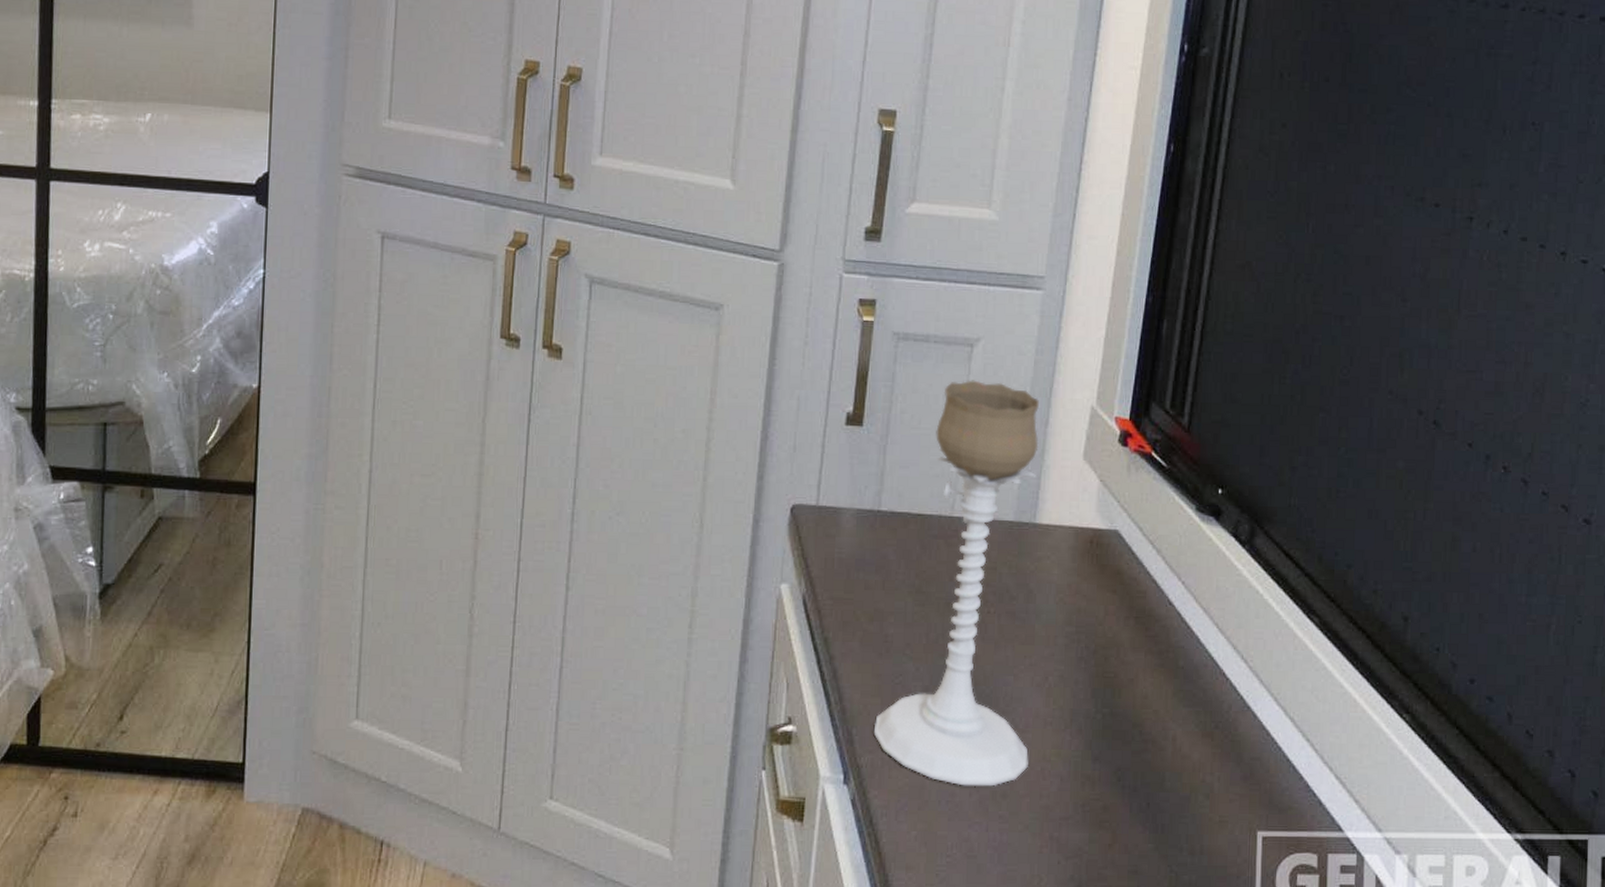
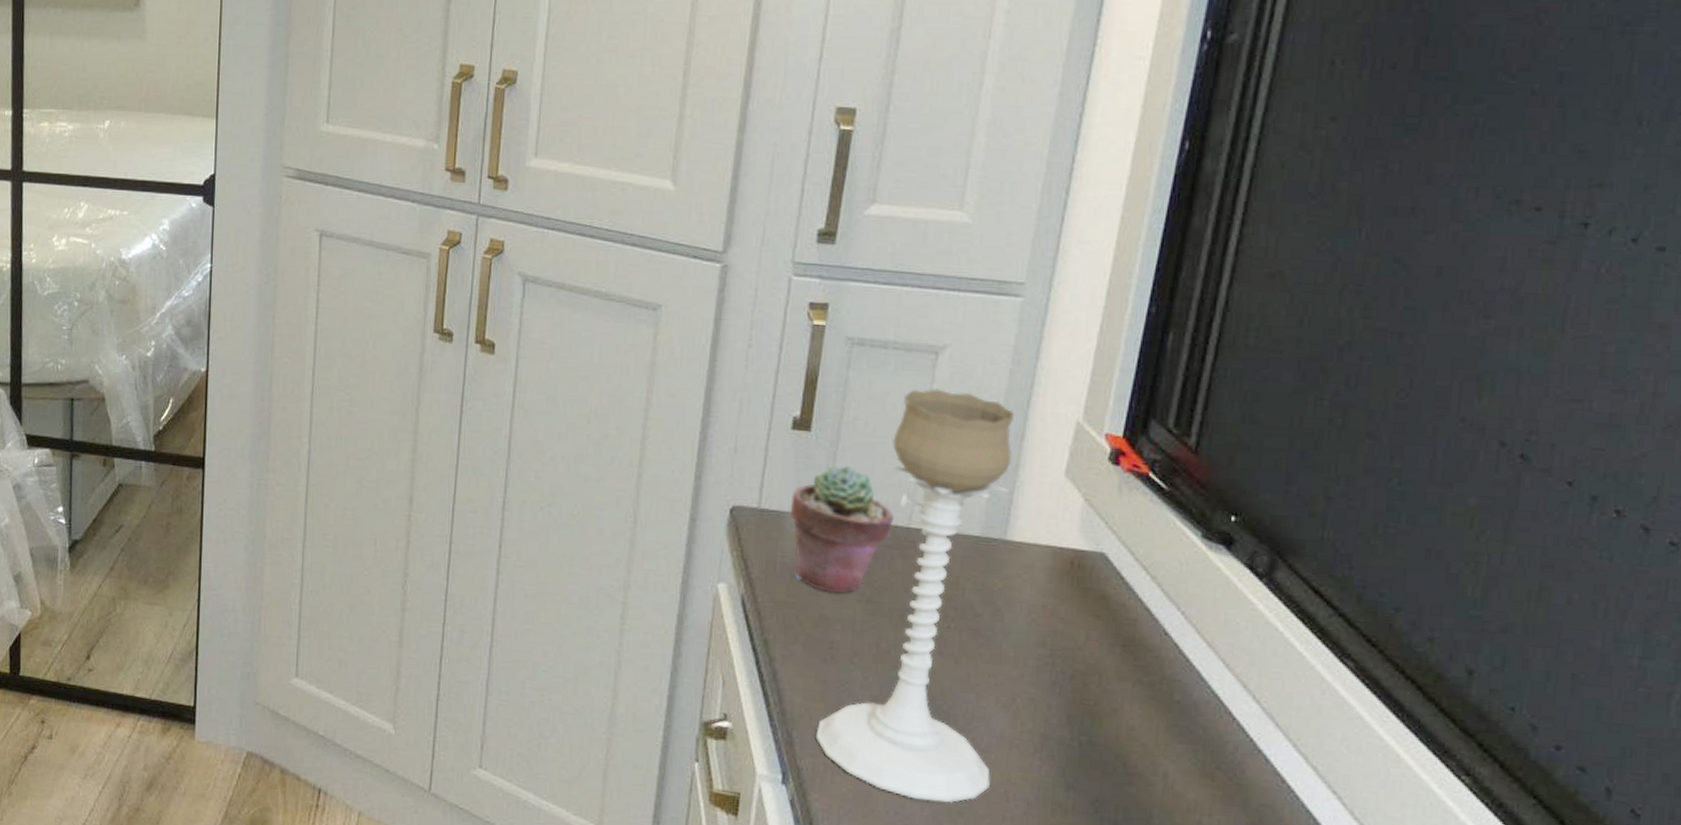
potted succulent: none [845,458,938,587] -> present [790,465,894,594]

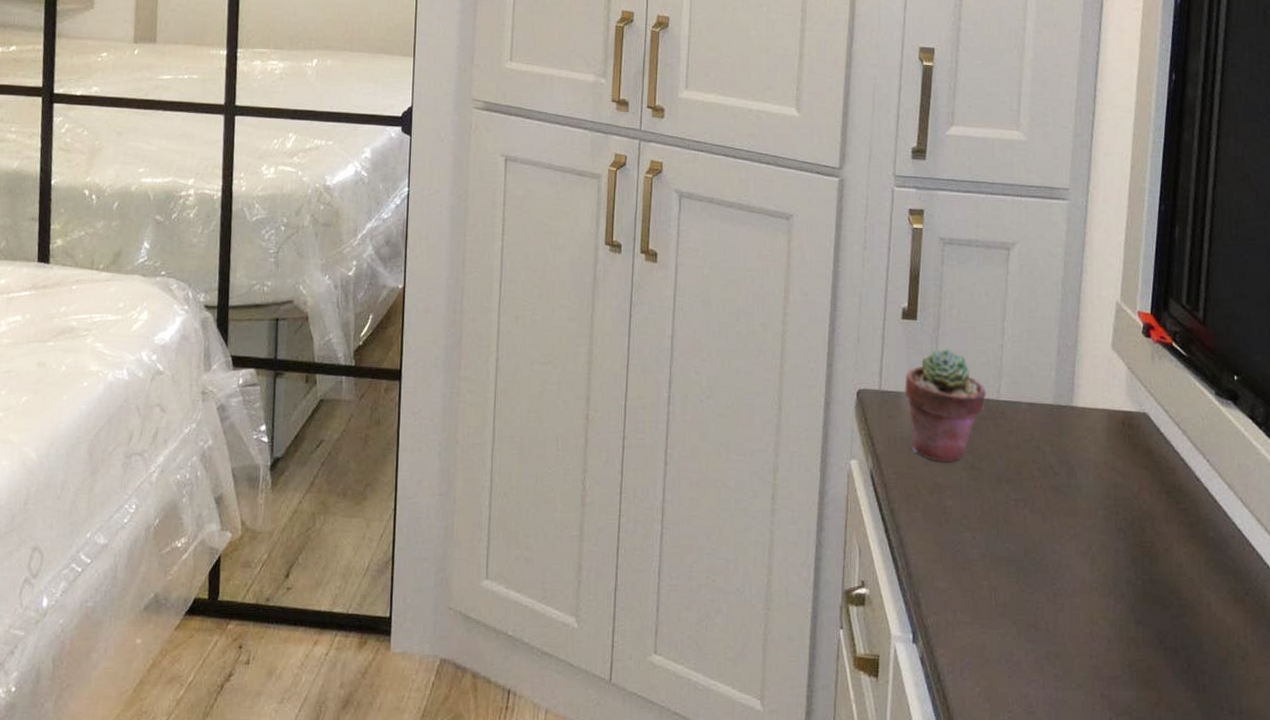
candle holder: present [815,388,1014,803] -> none [937,279,1078,647]

